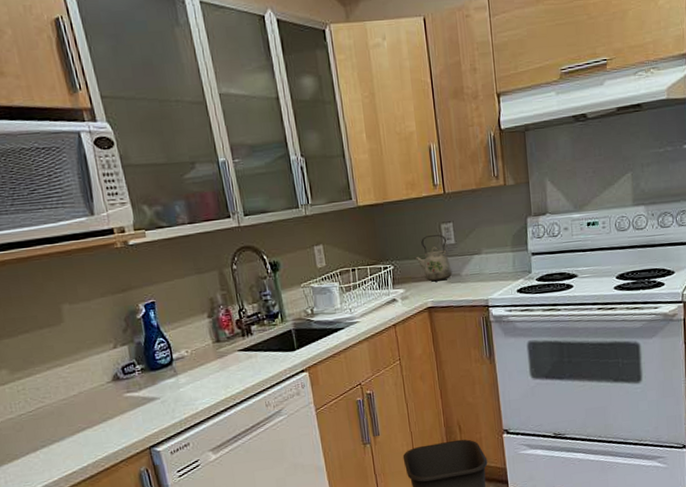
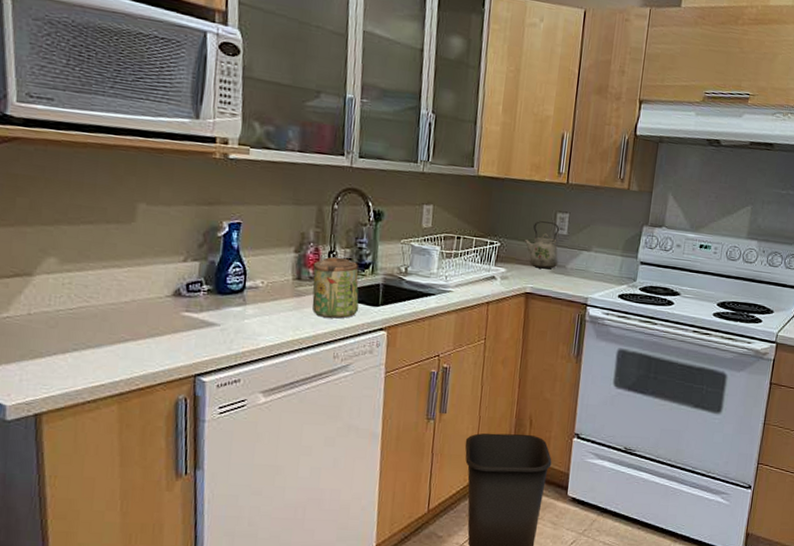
canister: none [227,312,278,372] -> present [312,256,359,319]

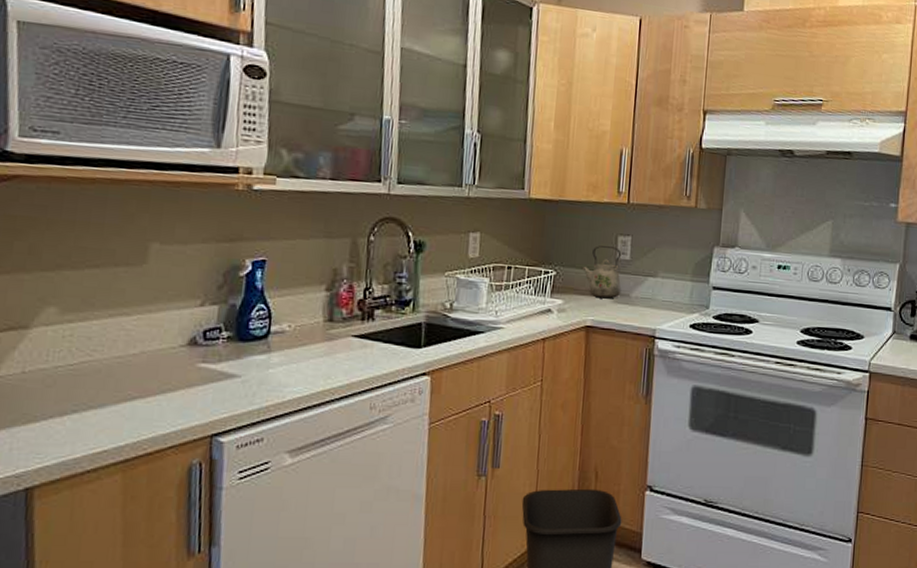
canister: present [312,256,359,319] -> none [345,294,399,364]

